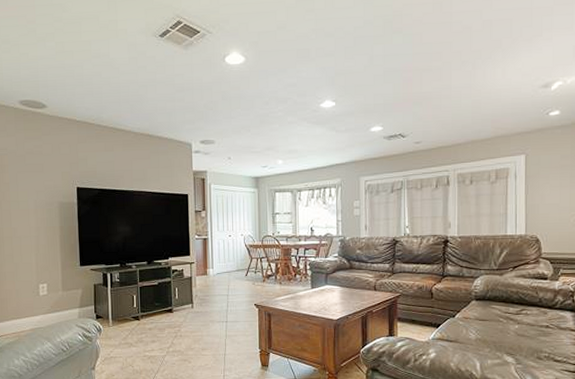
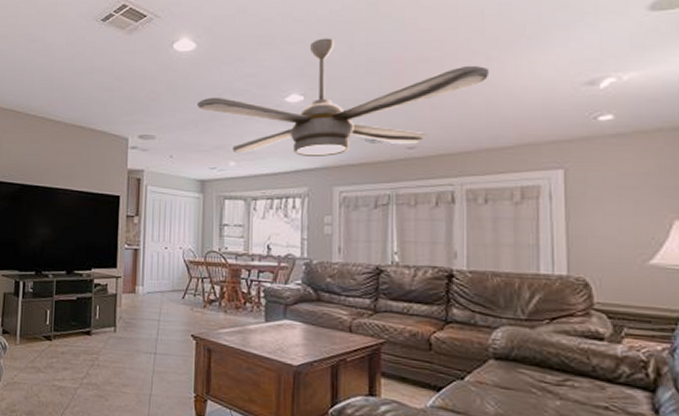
ceiling fan: none [248,51,475,153] -> present [196,38,490,156]

